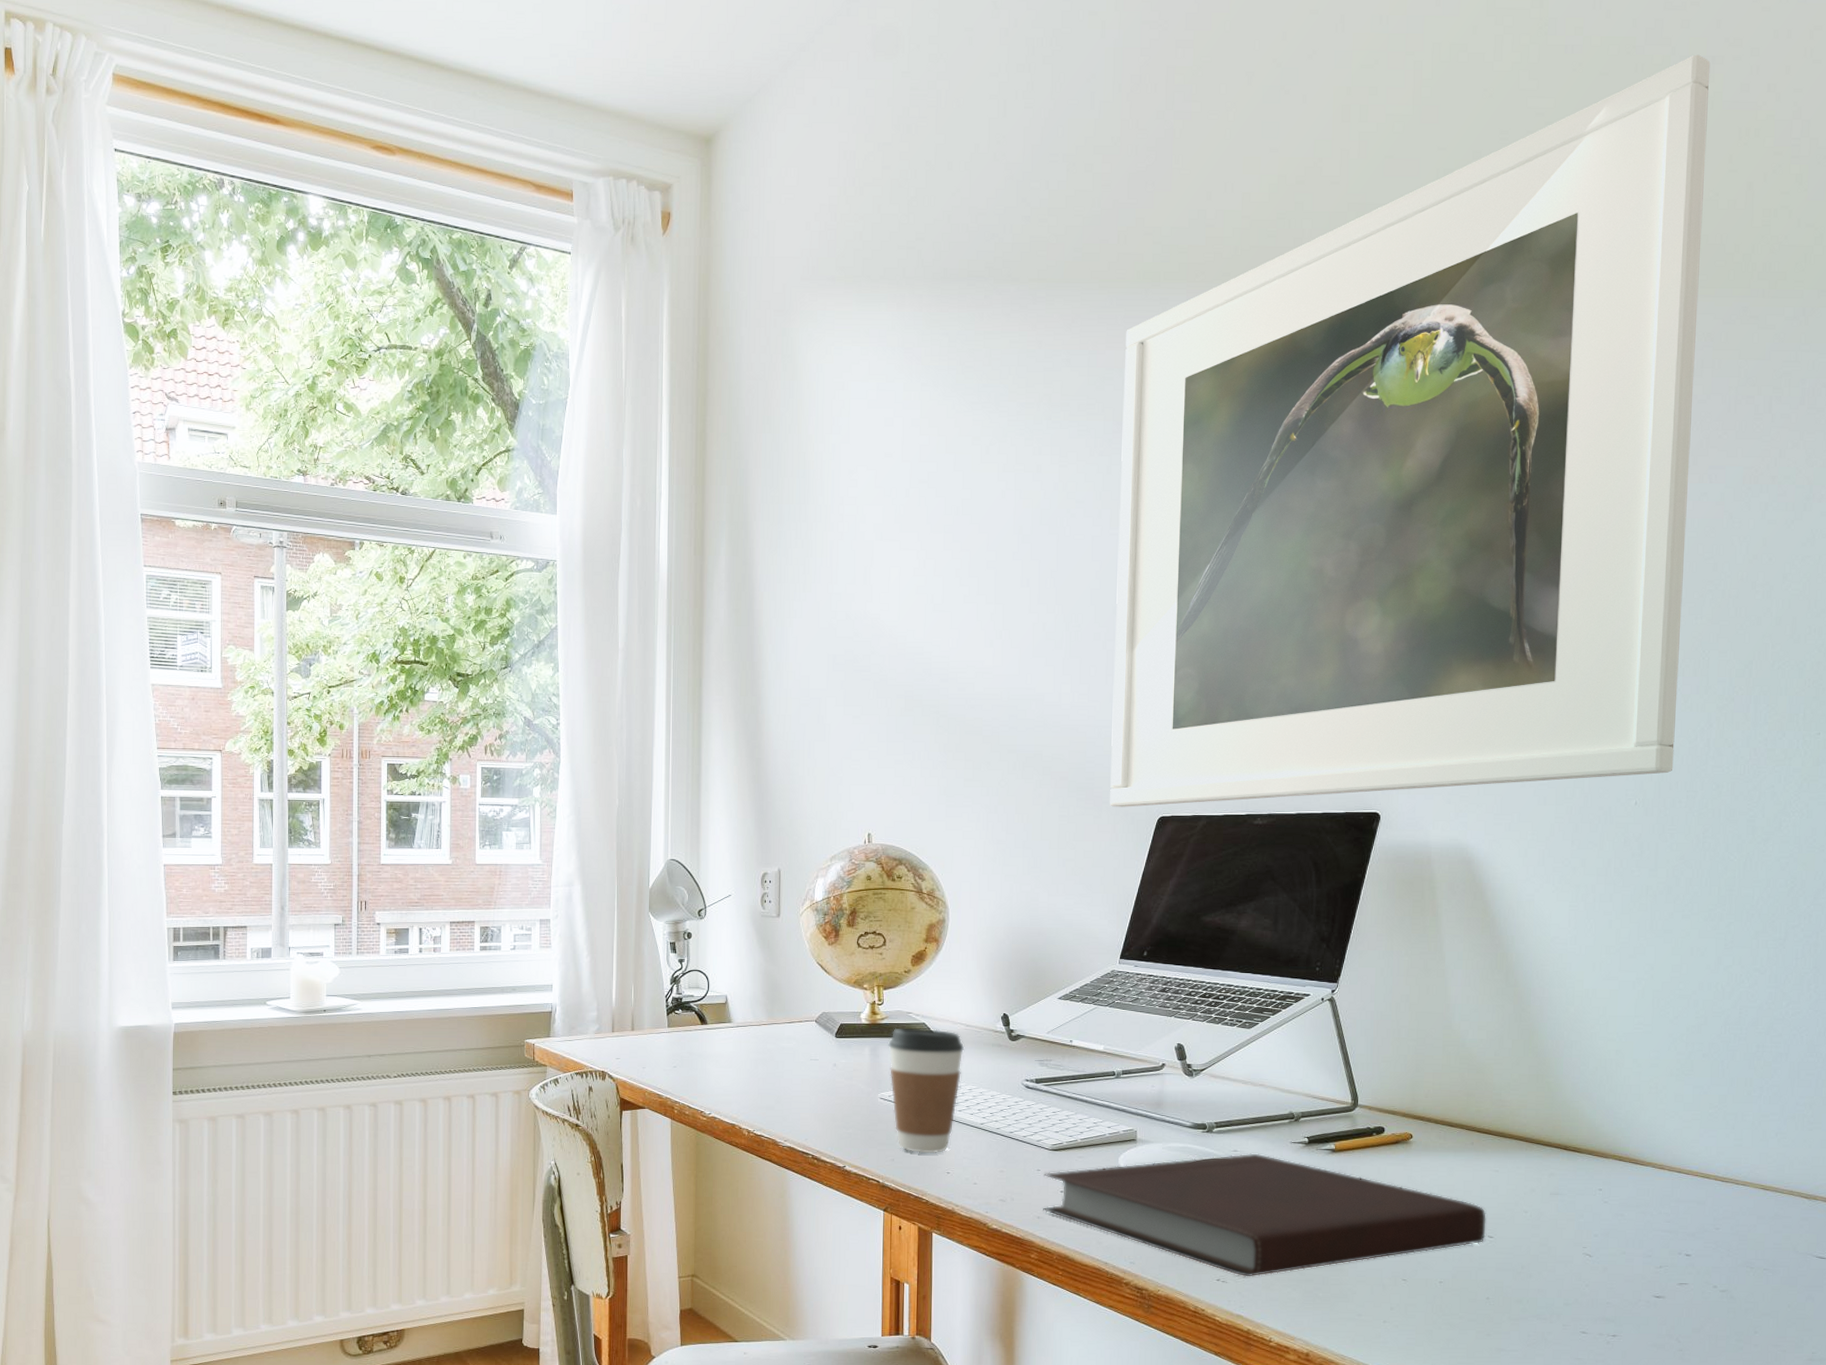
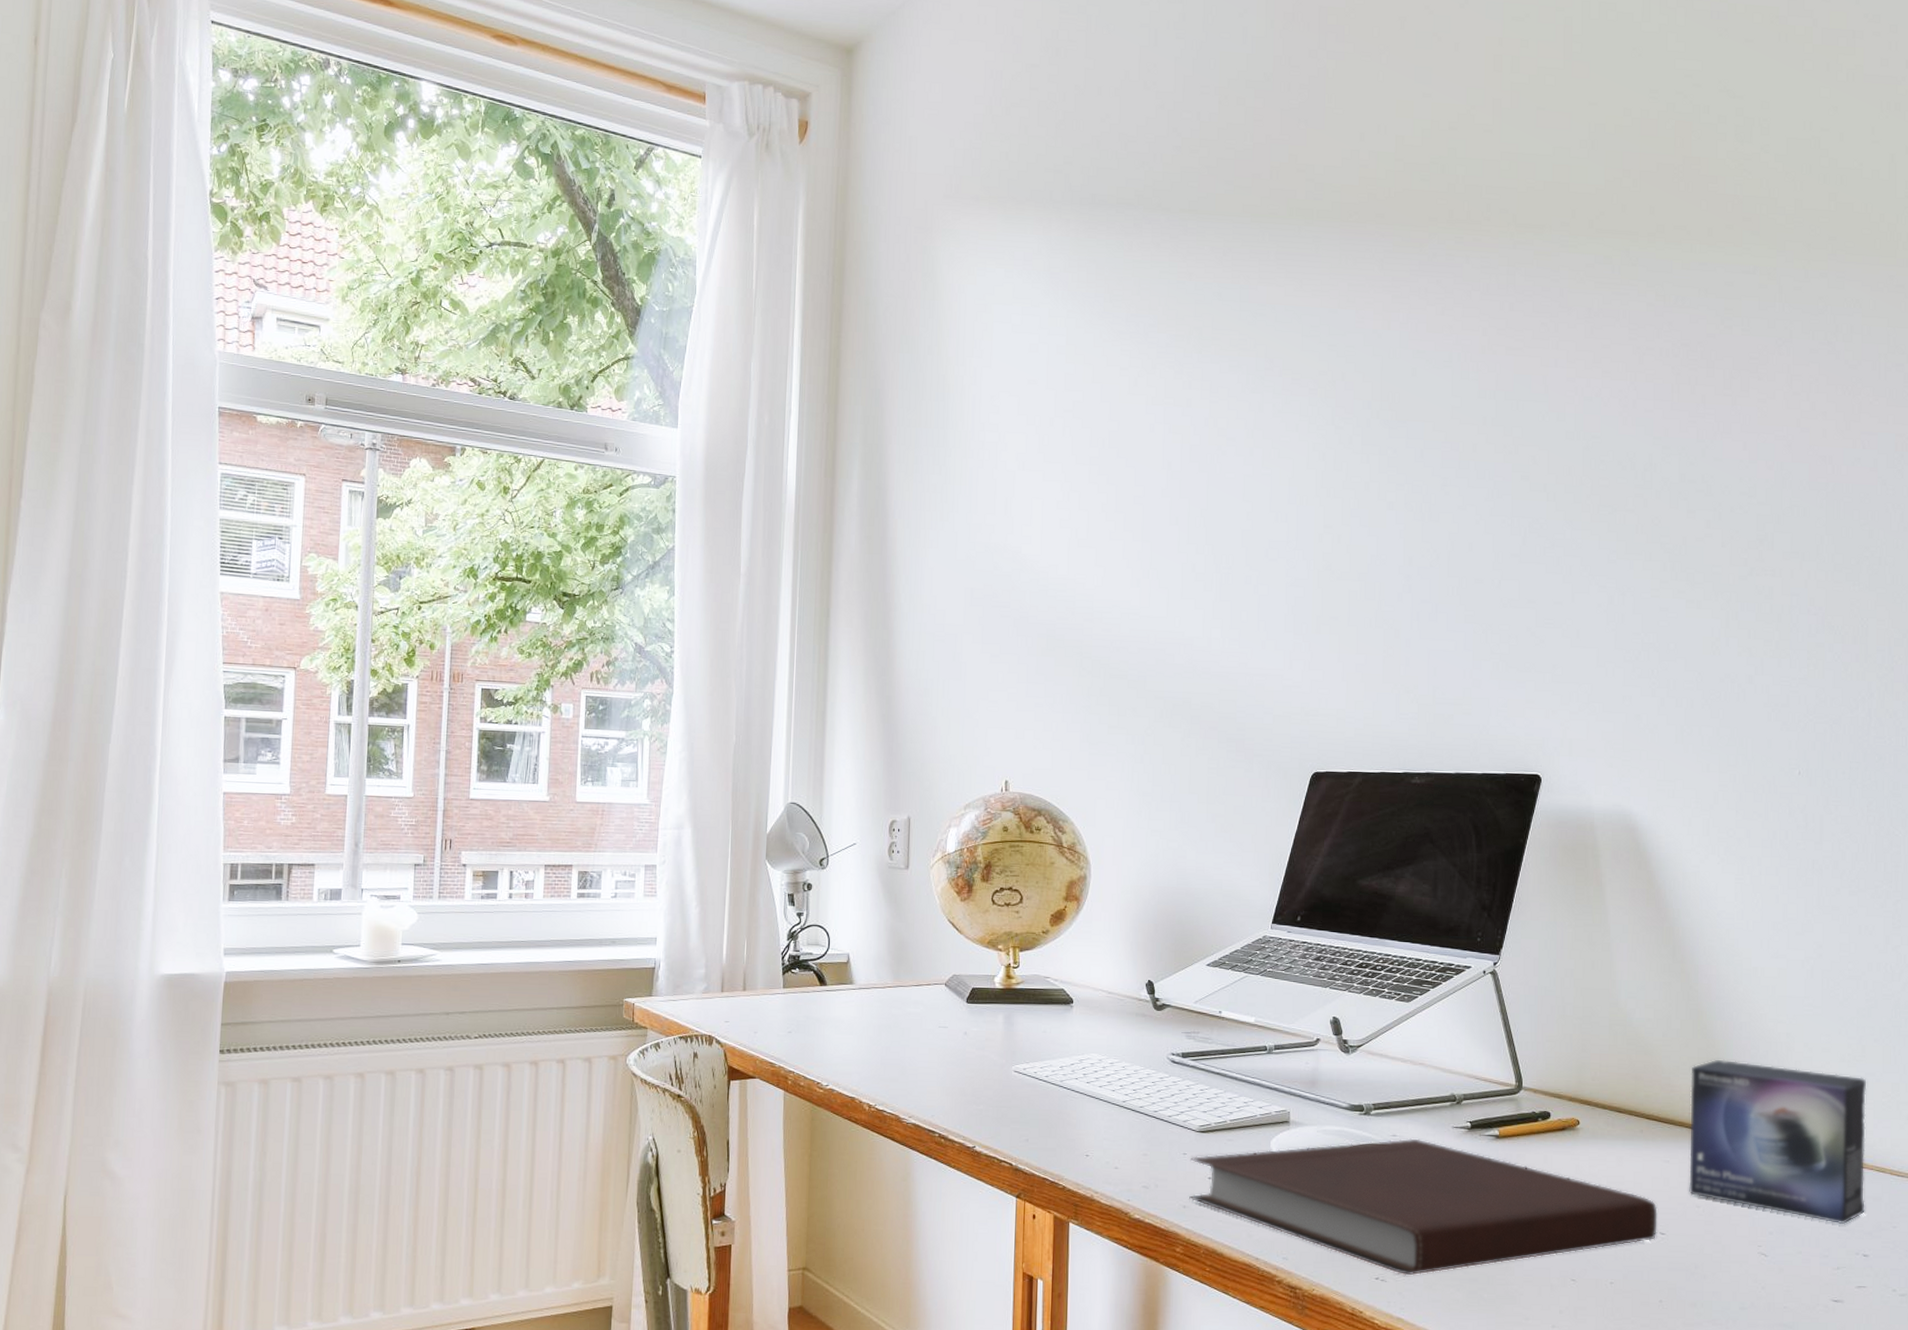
coffee cup: present [888,1027,965,1154] -> none [1024,993,1106,1134]
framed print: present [1110,54,1711,807] -> none [1262,28,1851,761]
small box: none [1517,1076,1694,1227] -> present [1689,1059,1866,1225]

